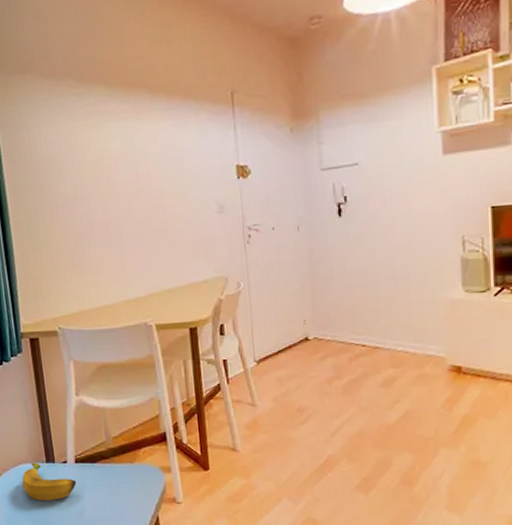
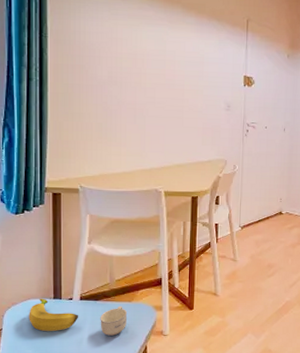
cup: none [100,468,132,505] -> present [100,306,127,336]

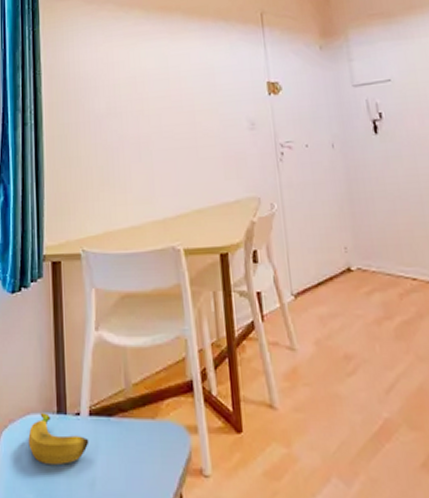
cup: present [100,306,127,336] -> none [116,425,151,475]

